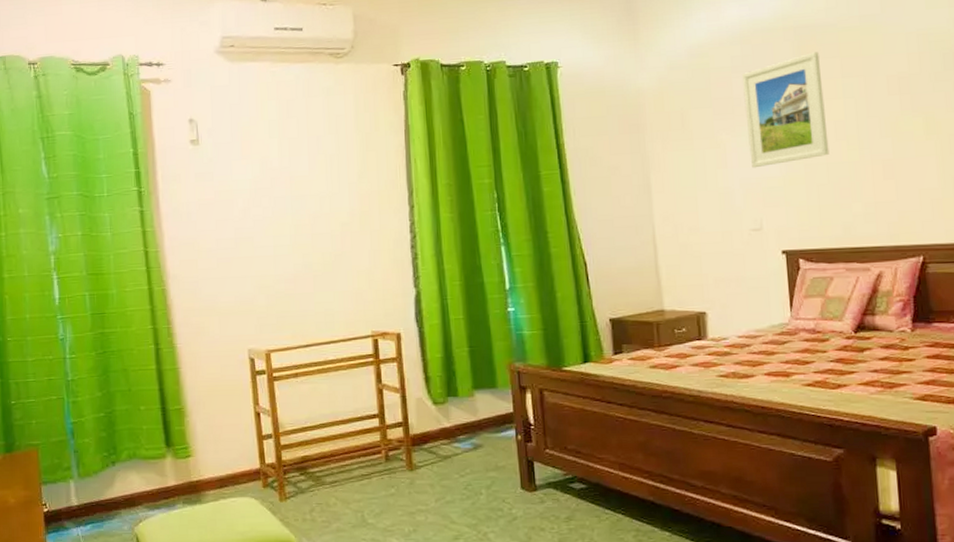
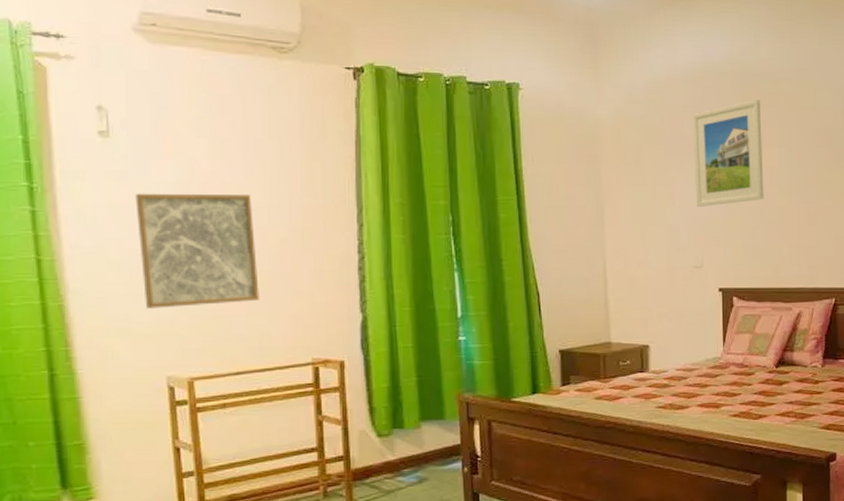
wall art: none [220,186,324,290] -> present [135,193,259,309]

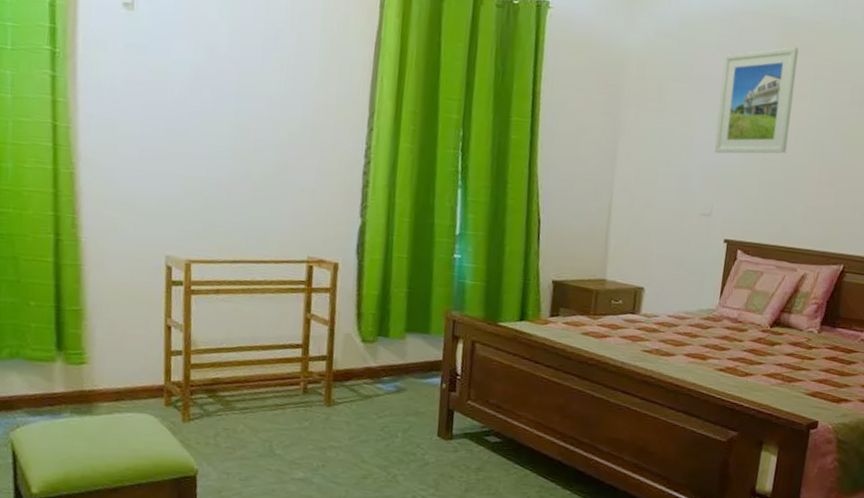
wall art: present [135,193,259,309] -> none [152,70,266,193]

